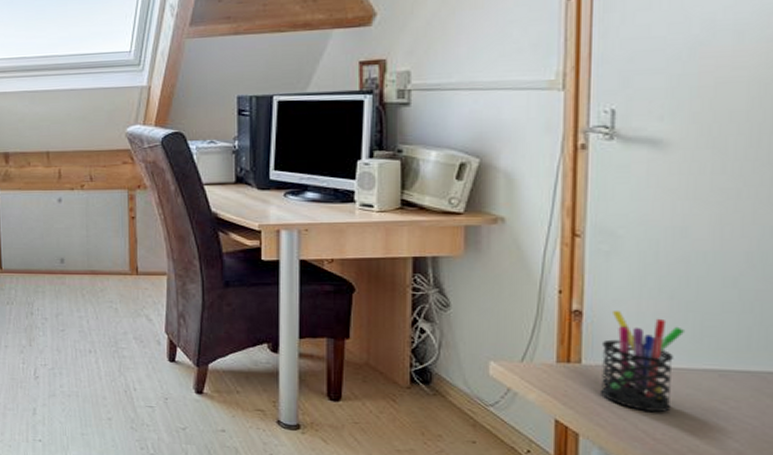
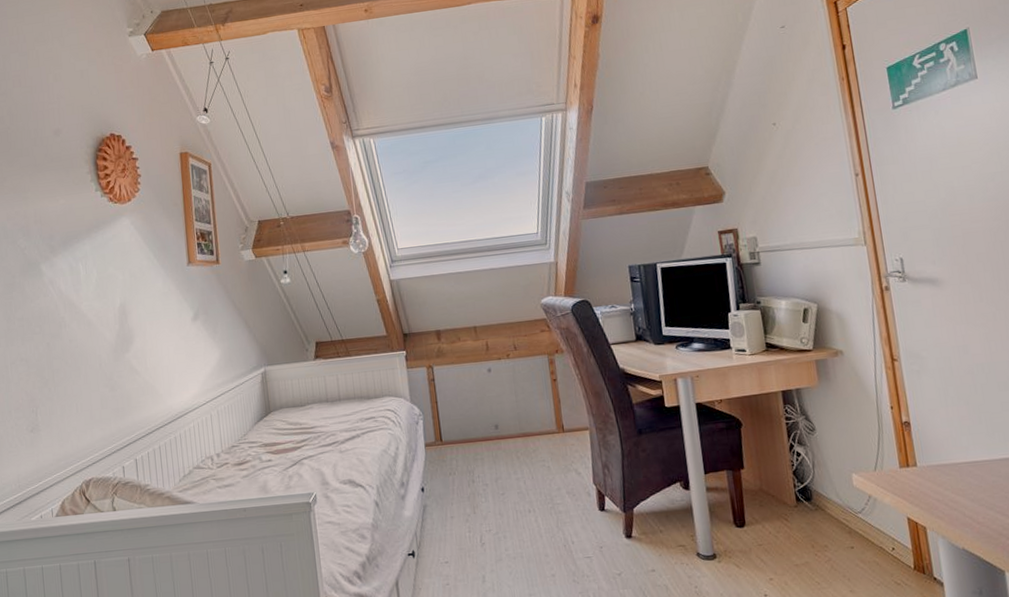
pen holder: present [599,311,684,412] -> none [928,419,985,500]

